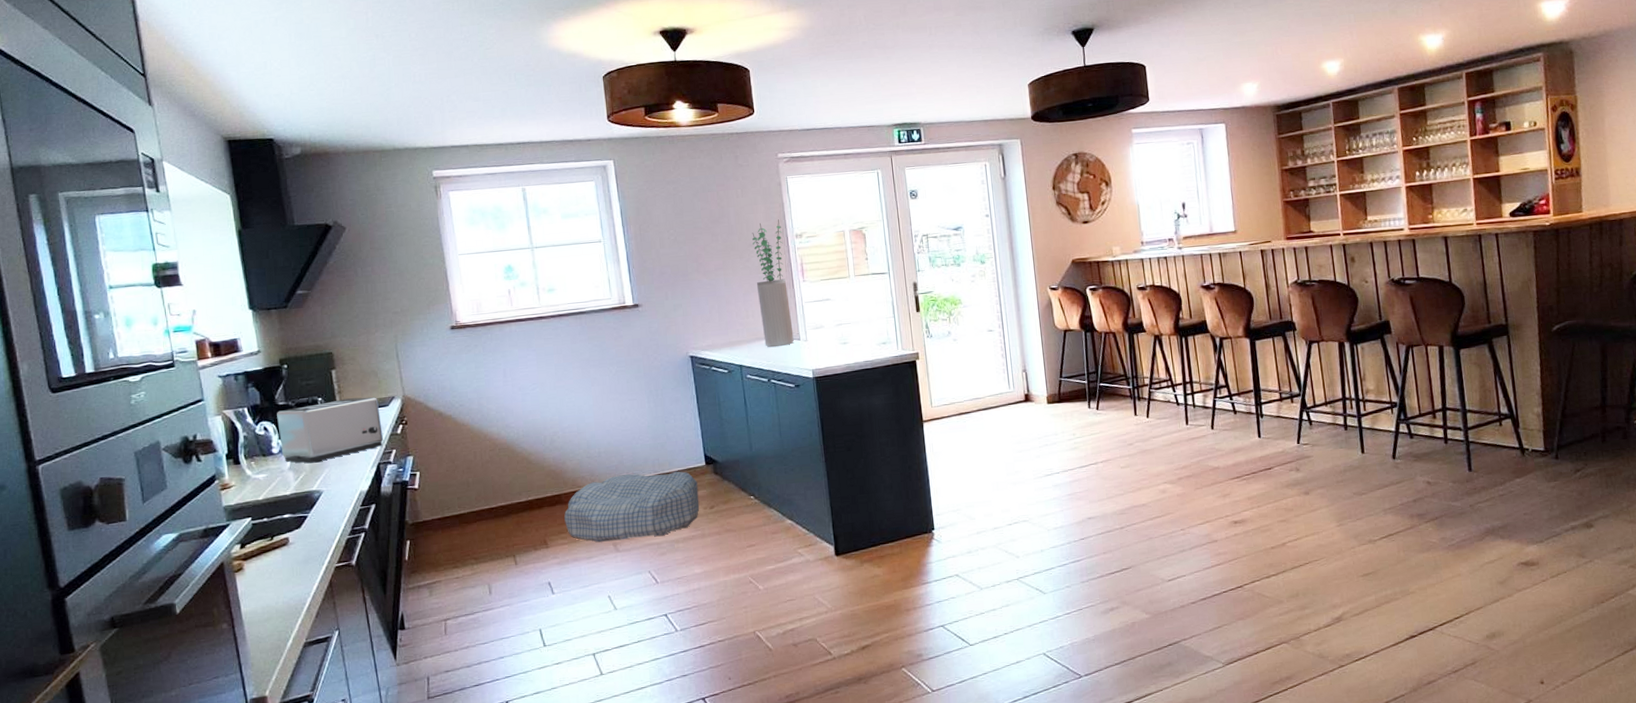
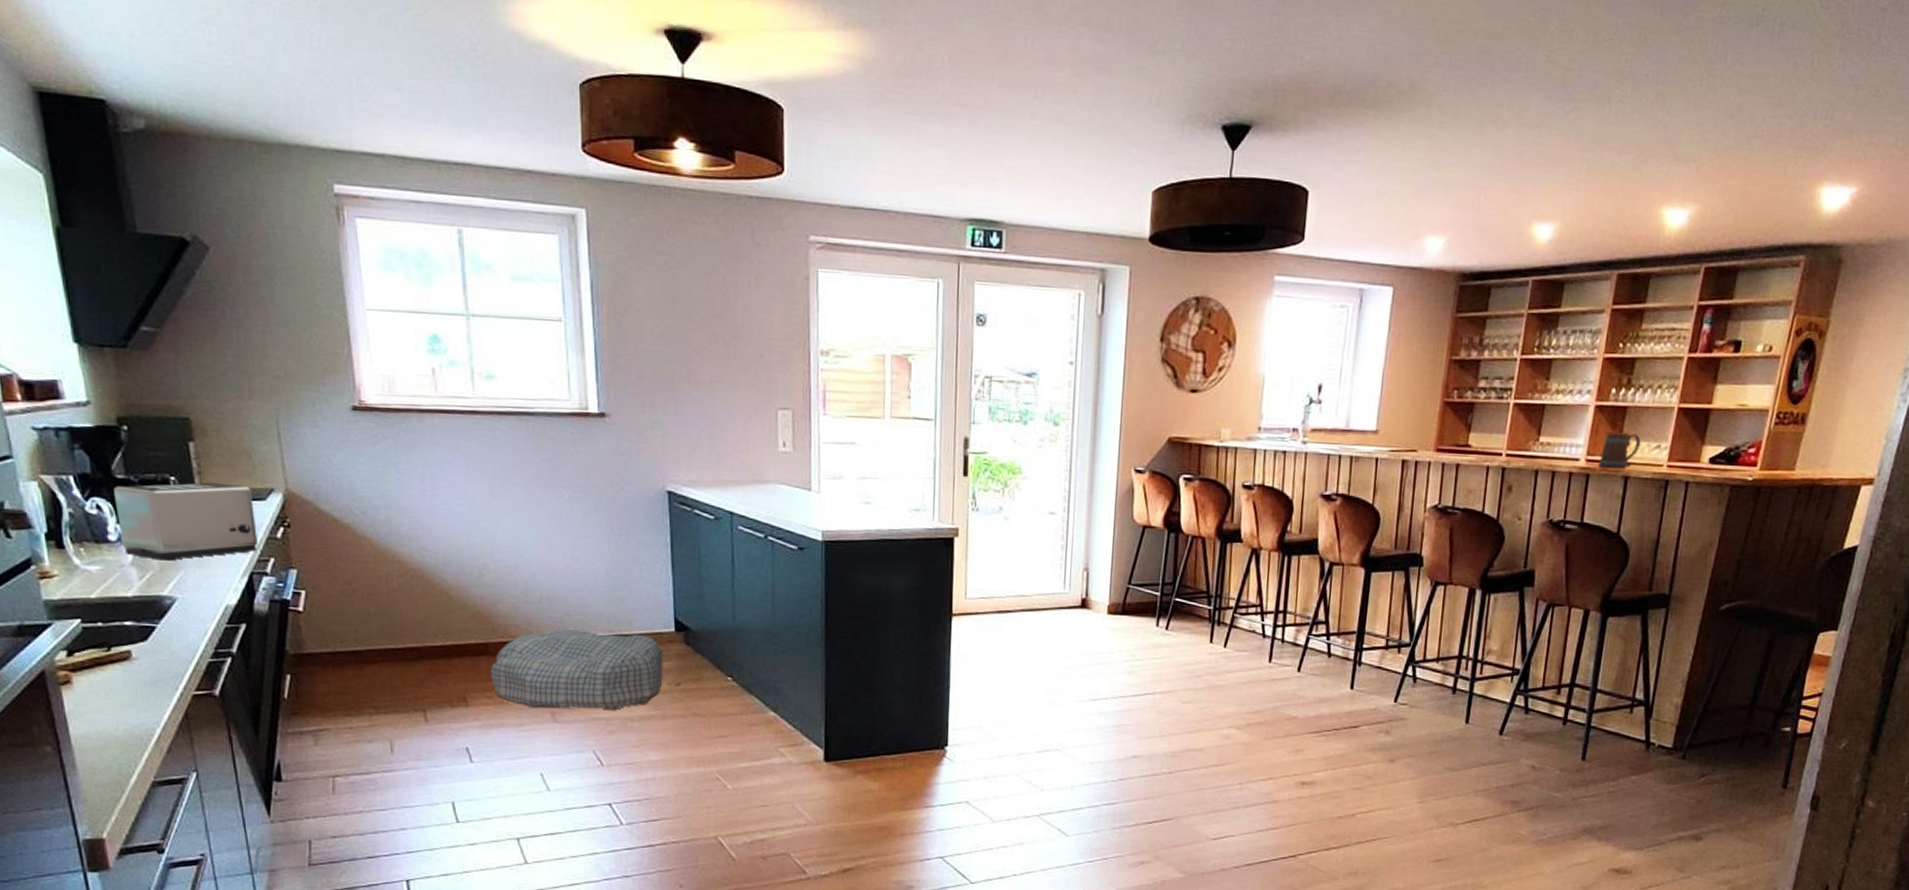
vase: present [752,219,794,348] -> none [762,326,804,496]
beer mug: none [1420,203,1451,234] -> present [1598,432,1641,470]

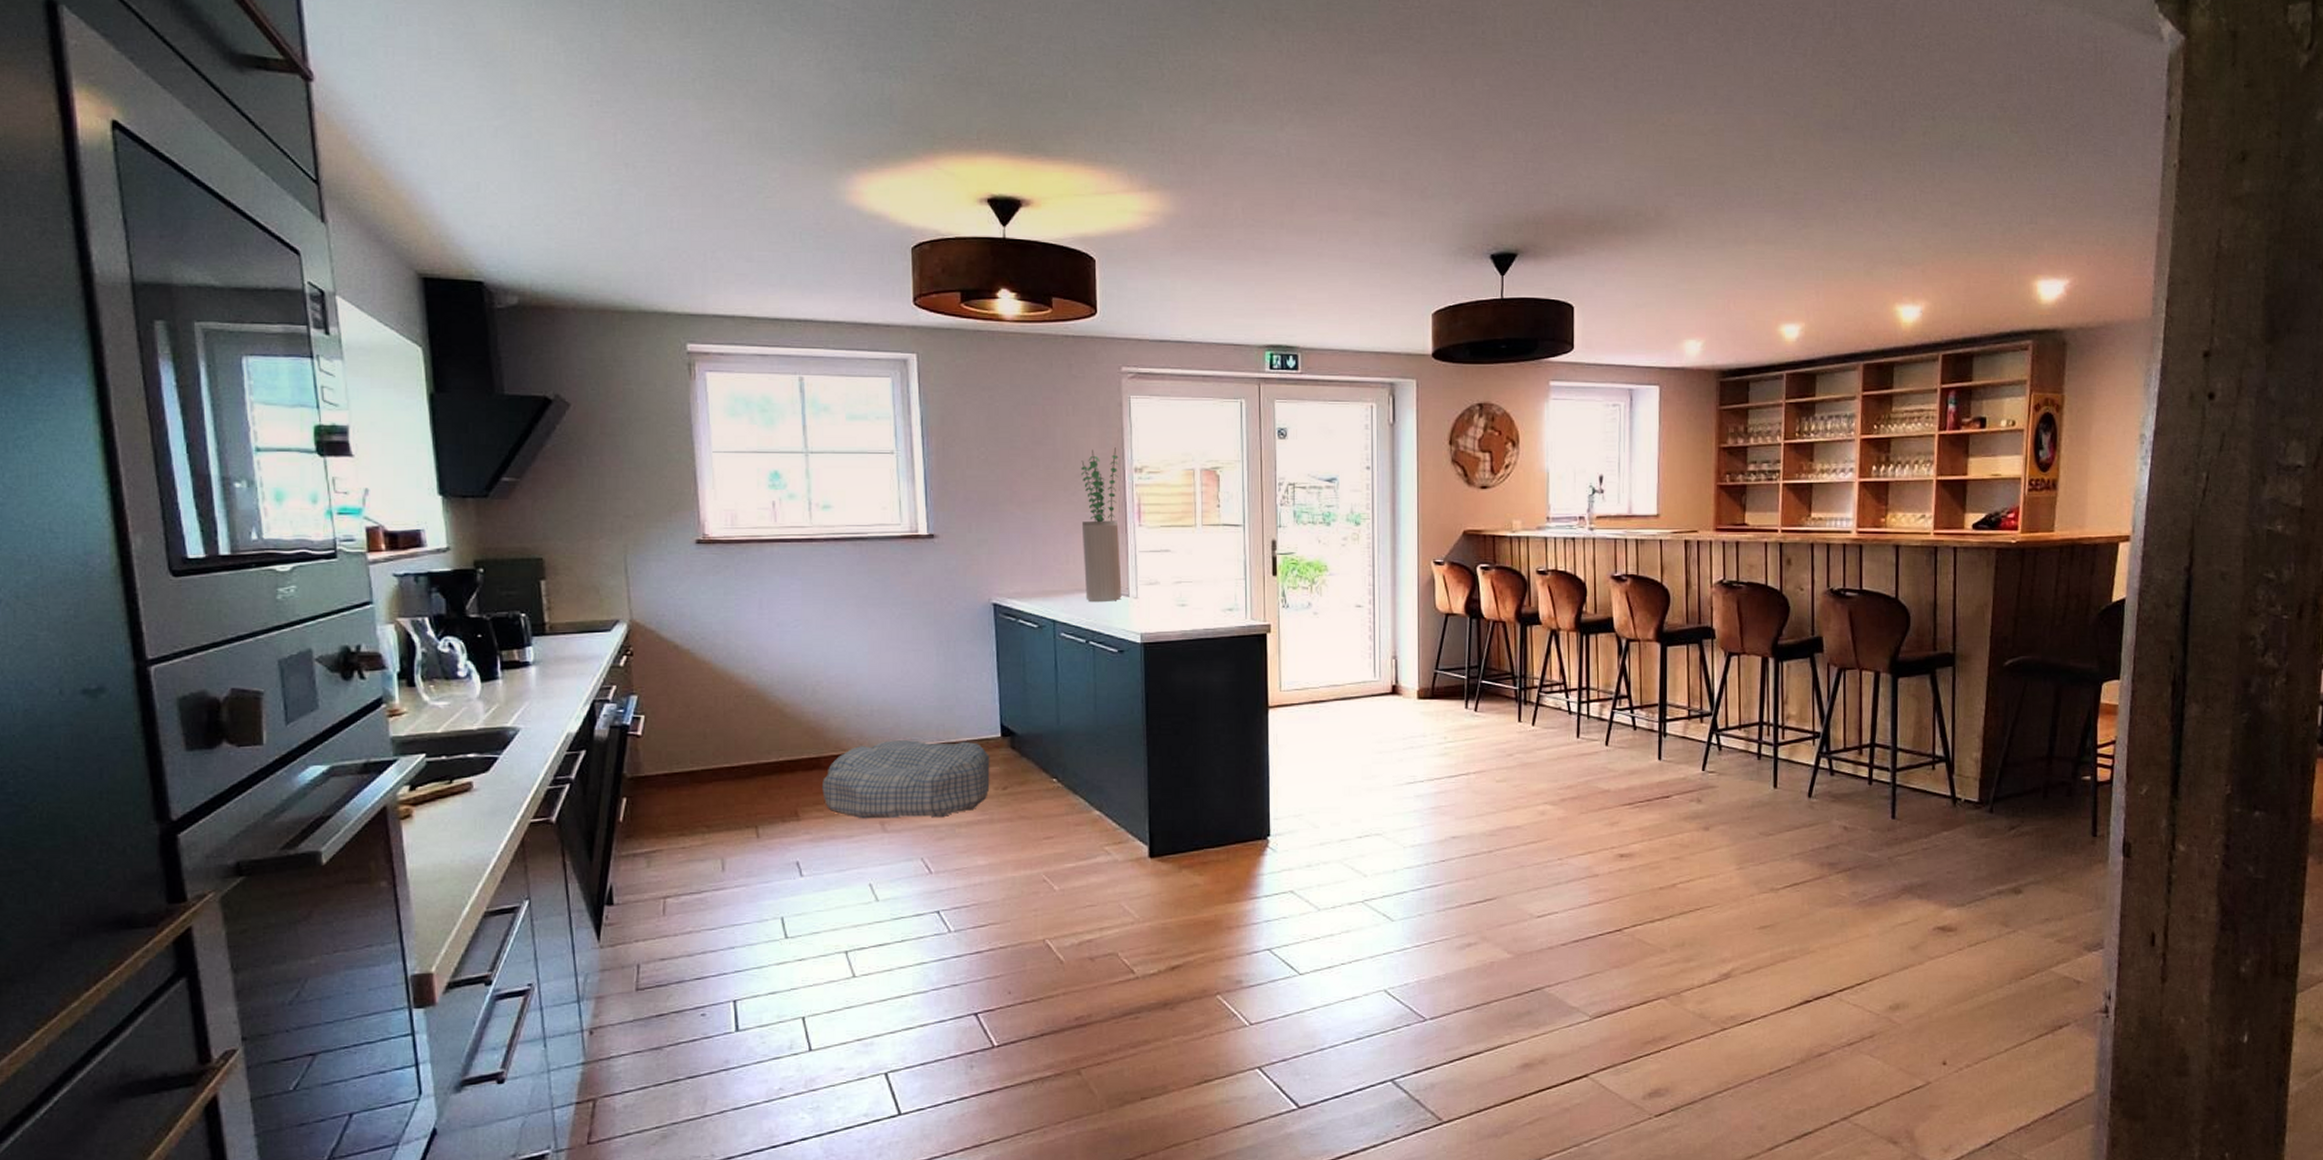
toaster: present [114,482,258,561] -> none [466,617,601,693]
vase: none [762,326,804,496] -> present [1081,447,1122,603]
beer mug: present [1598,432,1641,470] -> none [1869,506,1906,540]

